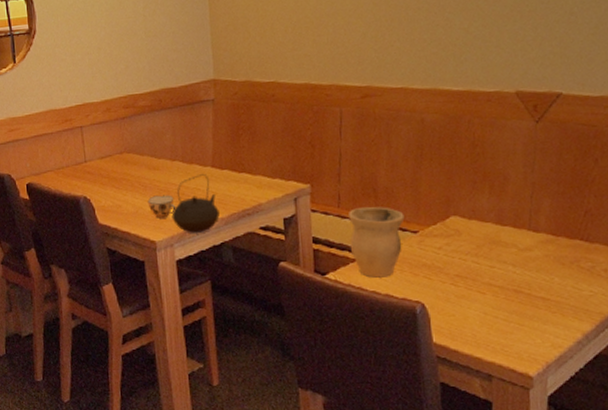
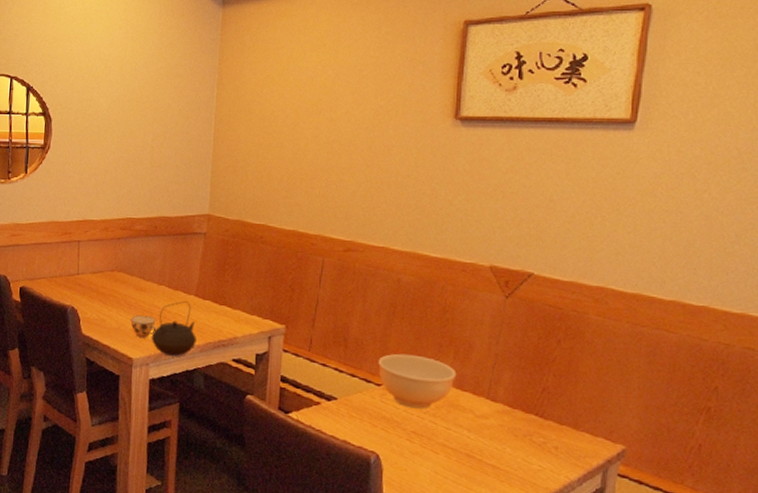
ceramic vessel: present [349,206,405,278] -> none [316,354,371,424]
soup bowl: none [411,195,495,251] -> present [378,353,457,409]

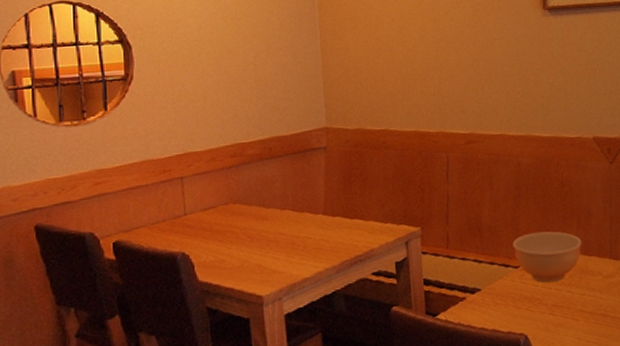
teacup: present [130,315,157,338] -> none [254,245,286,271]
teapot: present [151,300,197,356] -> none [280,221,331,284]

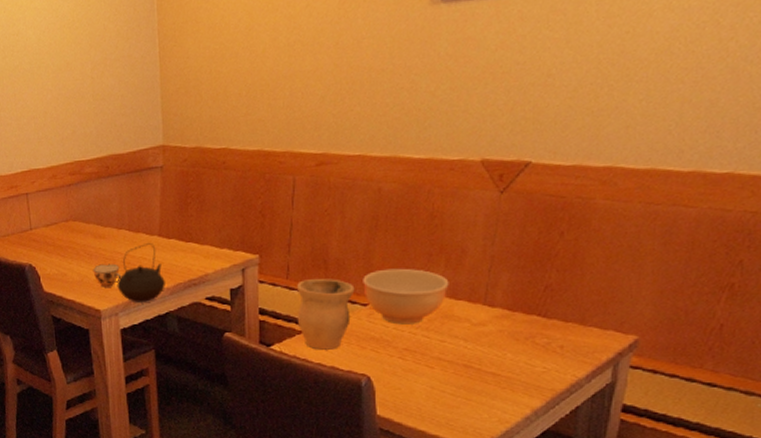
teacup: none [254,245,286,271] -> present [93,263,122,287]
teapot: none [280,221,331,284] -> present [117,242,165,302]
ceramic vessel: none [457,245,507,315] -> present [297,278,355,350]

